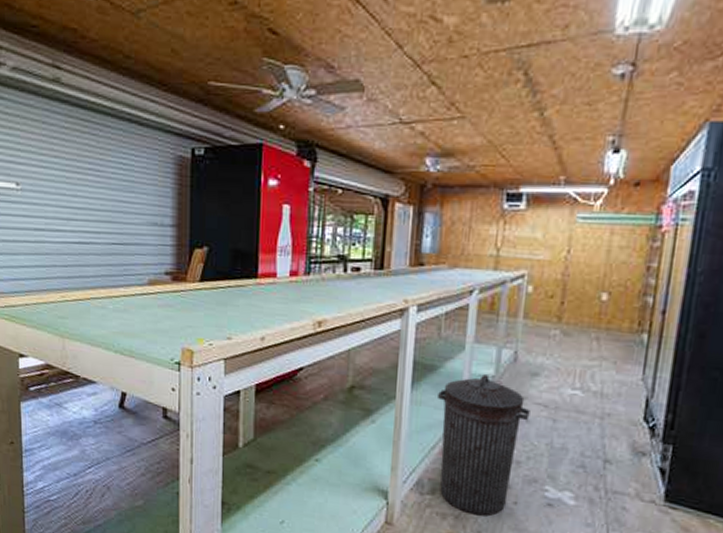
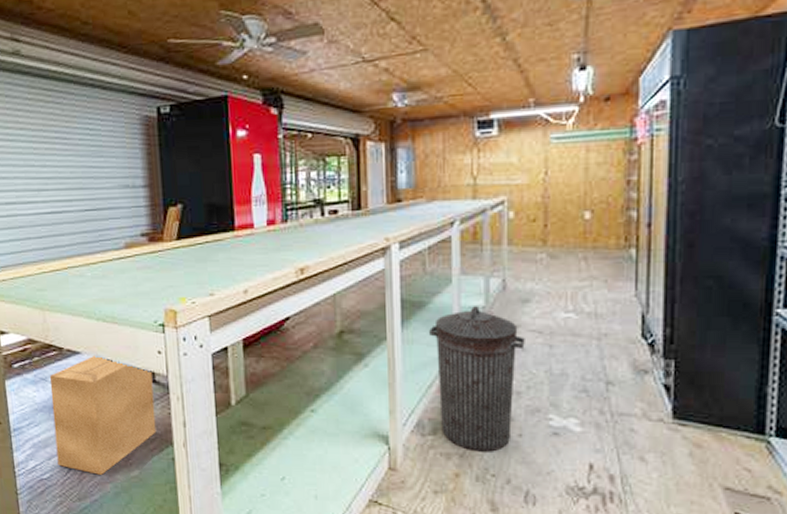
cardboard box: none [64,384,164,502] -> present [49,353,157,475]

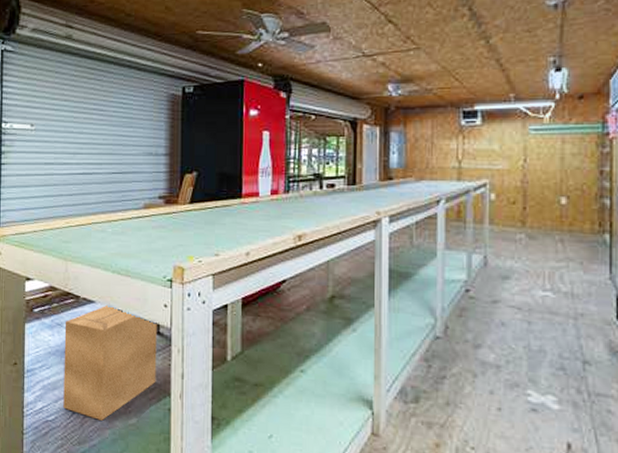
trash can: present [429,306,525,452] -> none [415,280,505,424]

